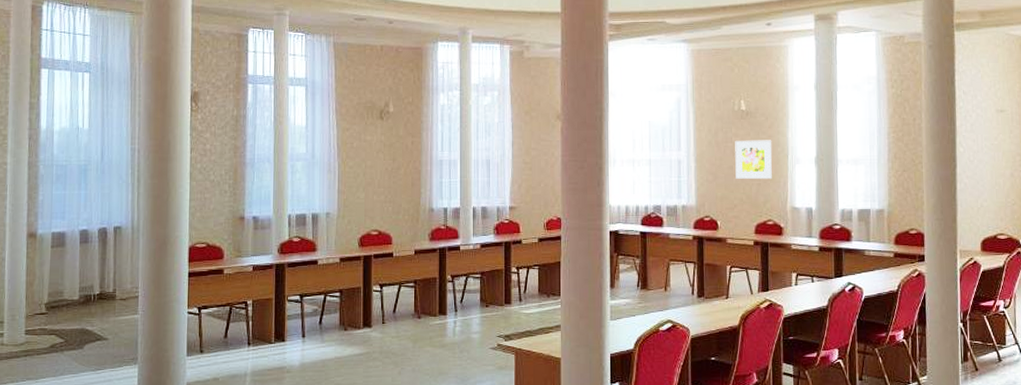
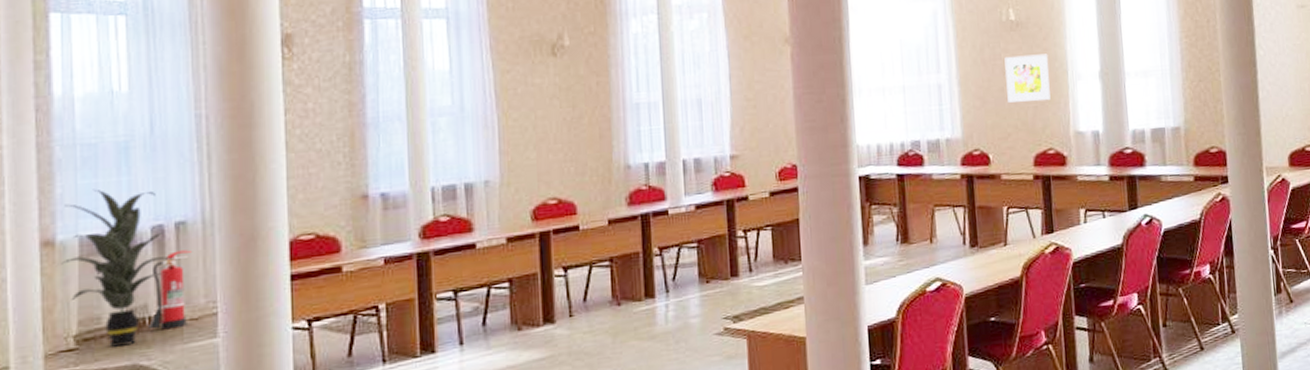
indoor plant: none [40,198,116,314] -> present [61,189,180,347]
fire extinguisher: none [93,248,124,305] -> present [148,250,191,330]

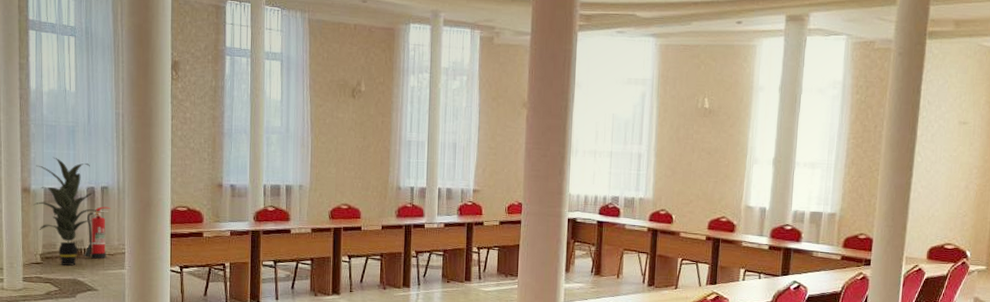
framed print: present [1004,54,1051,103] -> none [694,137,732,178]

